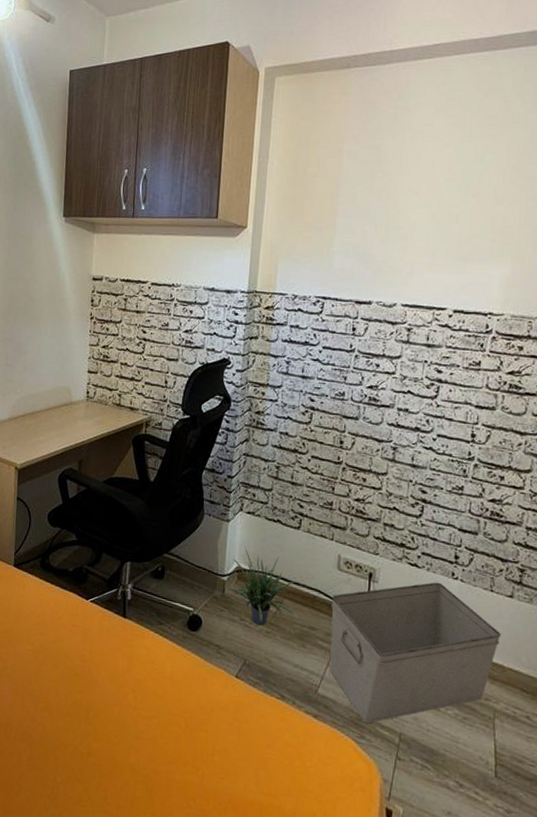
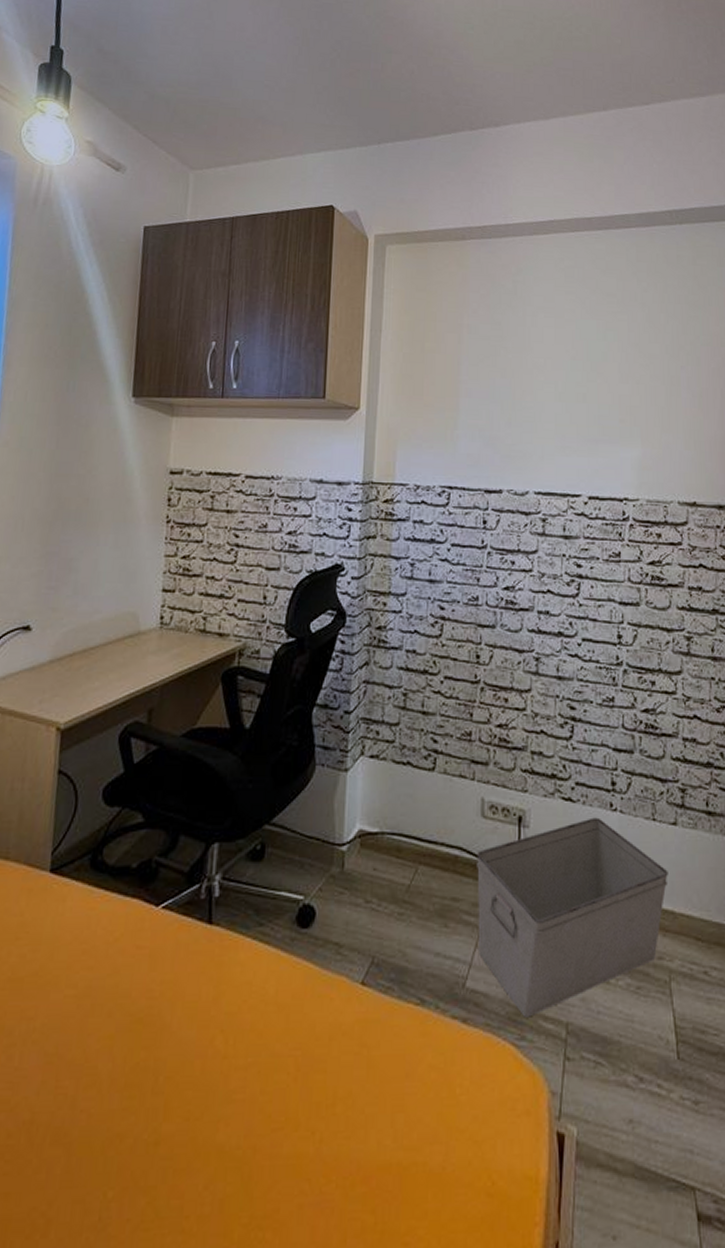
potted plant: present [228,546,295,626] -> none [349,802,432,906]

